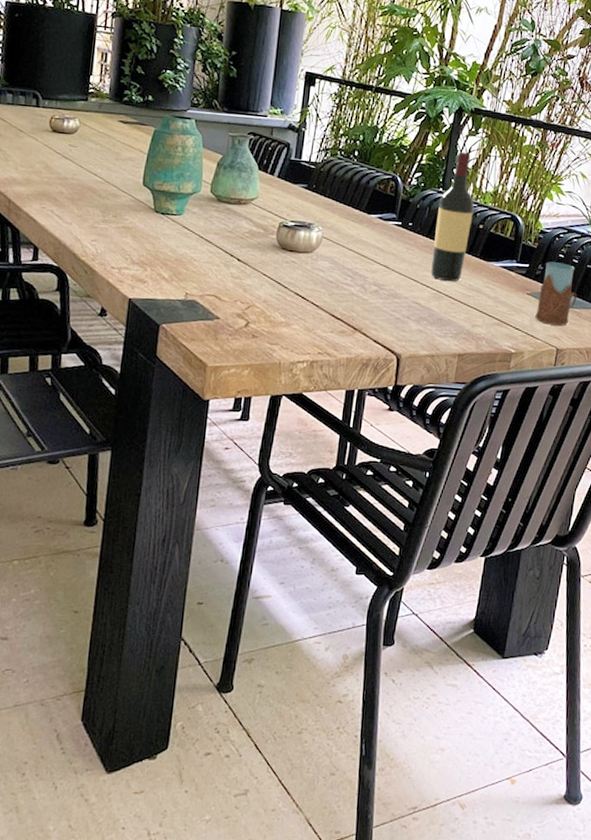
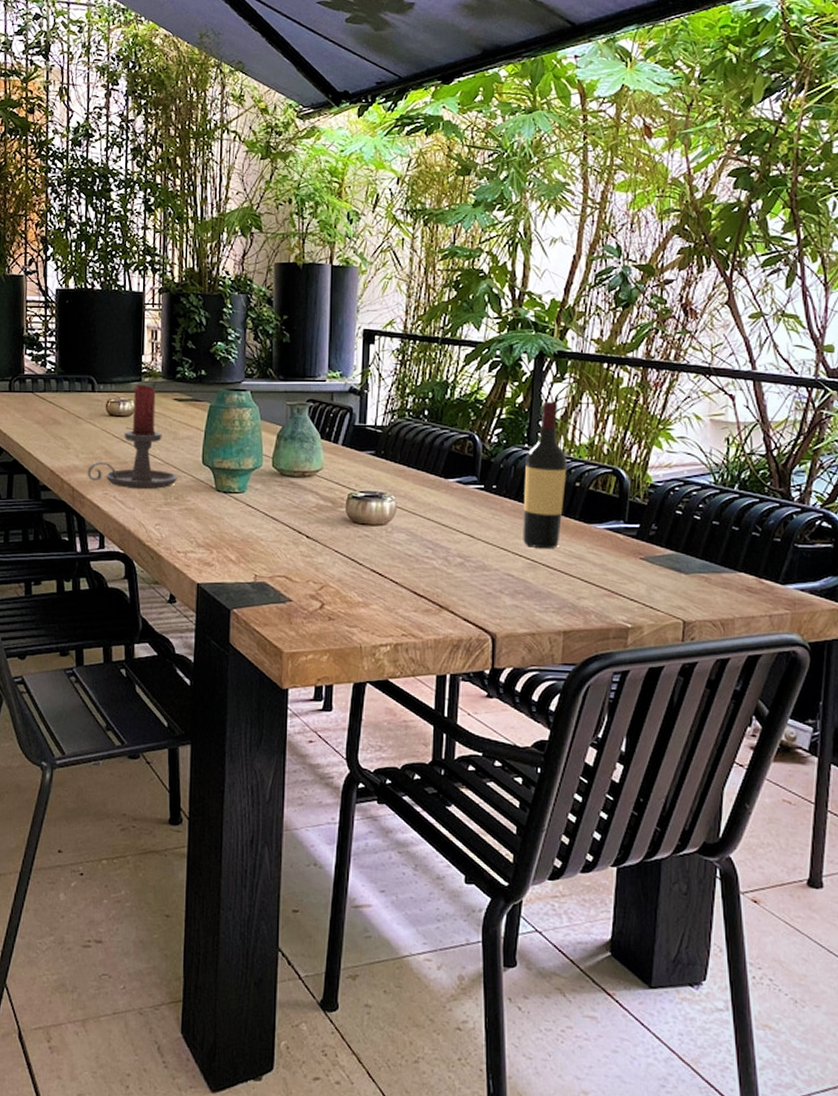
candle holder: none [25,103,117,206] -> present [87,384,177,490]
drinking glass: present [535,262,577,326] -> none [653,520,703,594]

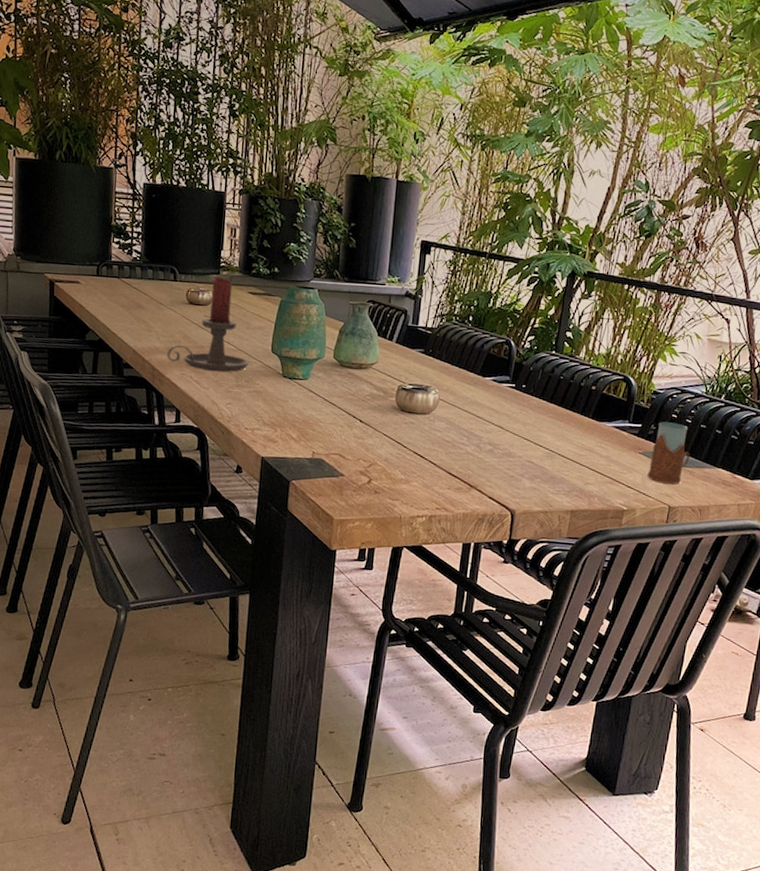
wine bottle: present [523,401,567,549] -> none [544,314,587,442]
drinking glass: none [653,520,703,594] -> present [647,422,690,484]

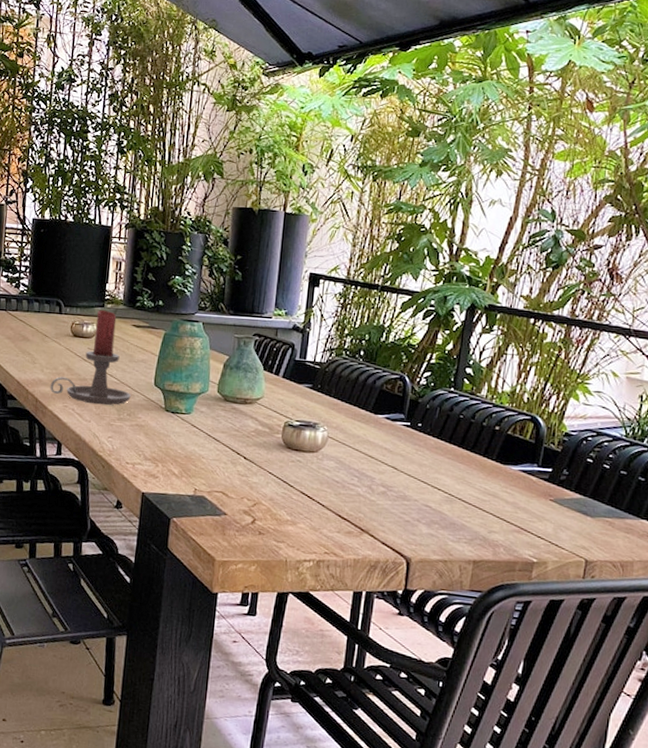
drinking glass: present [647,422,690,484] -> none [560,466,609,536]

